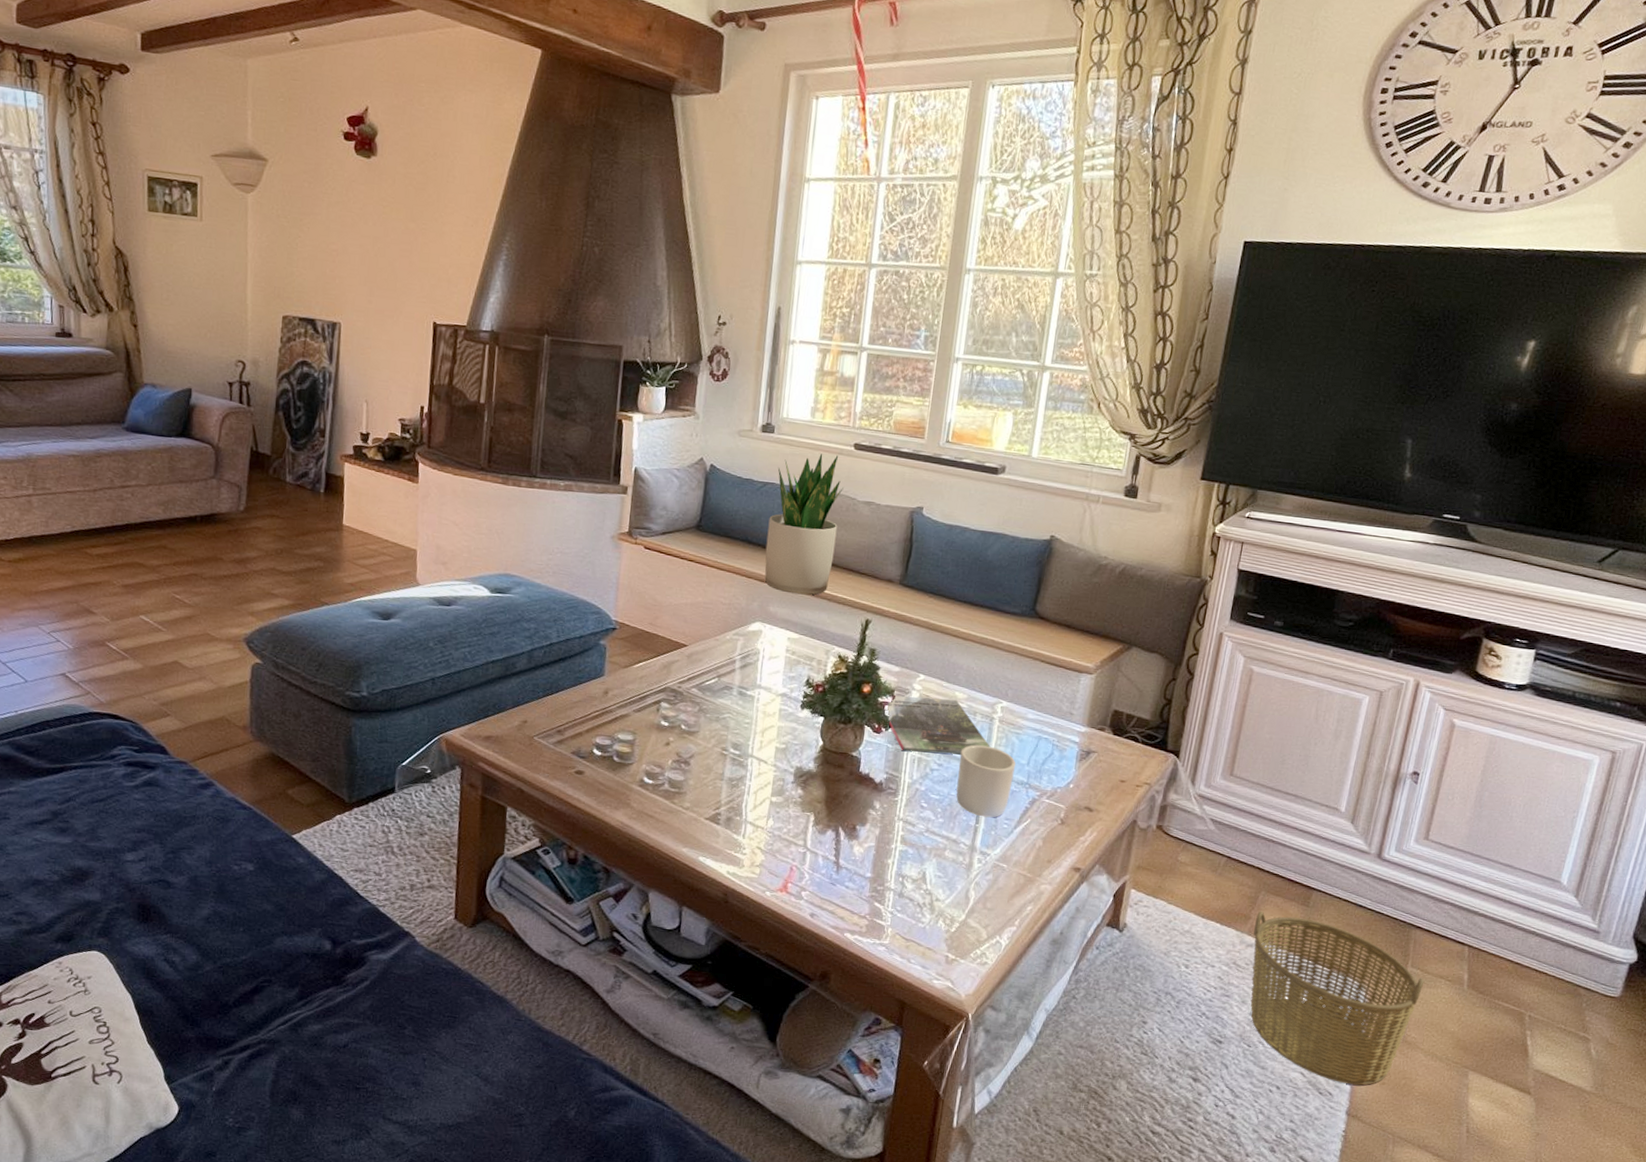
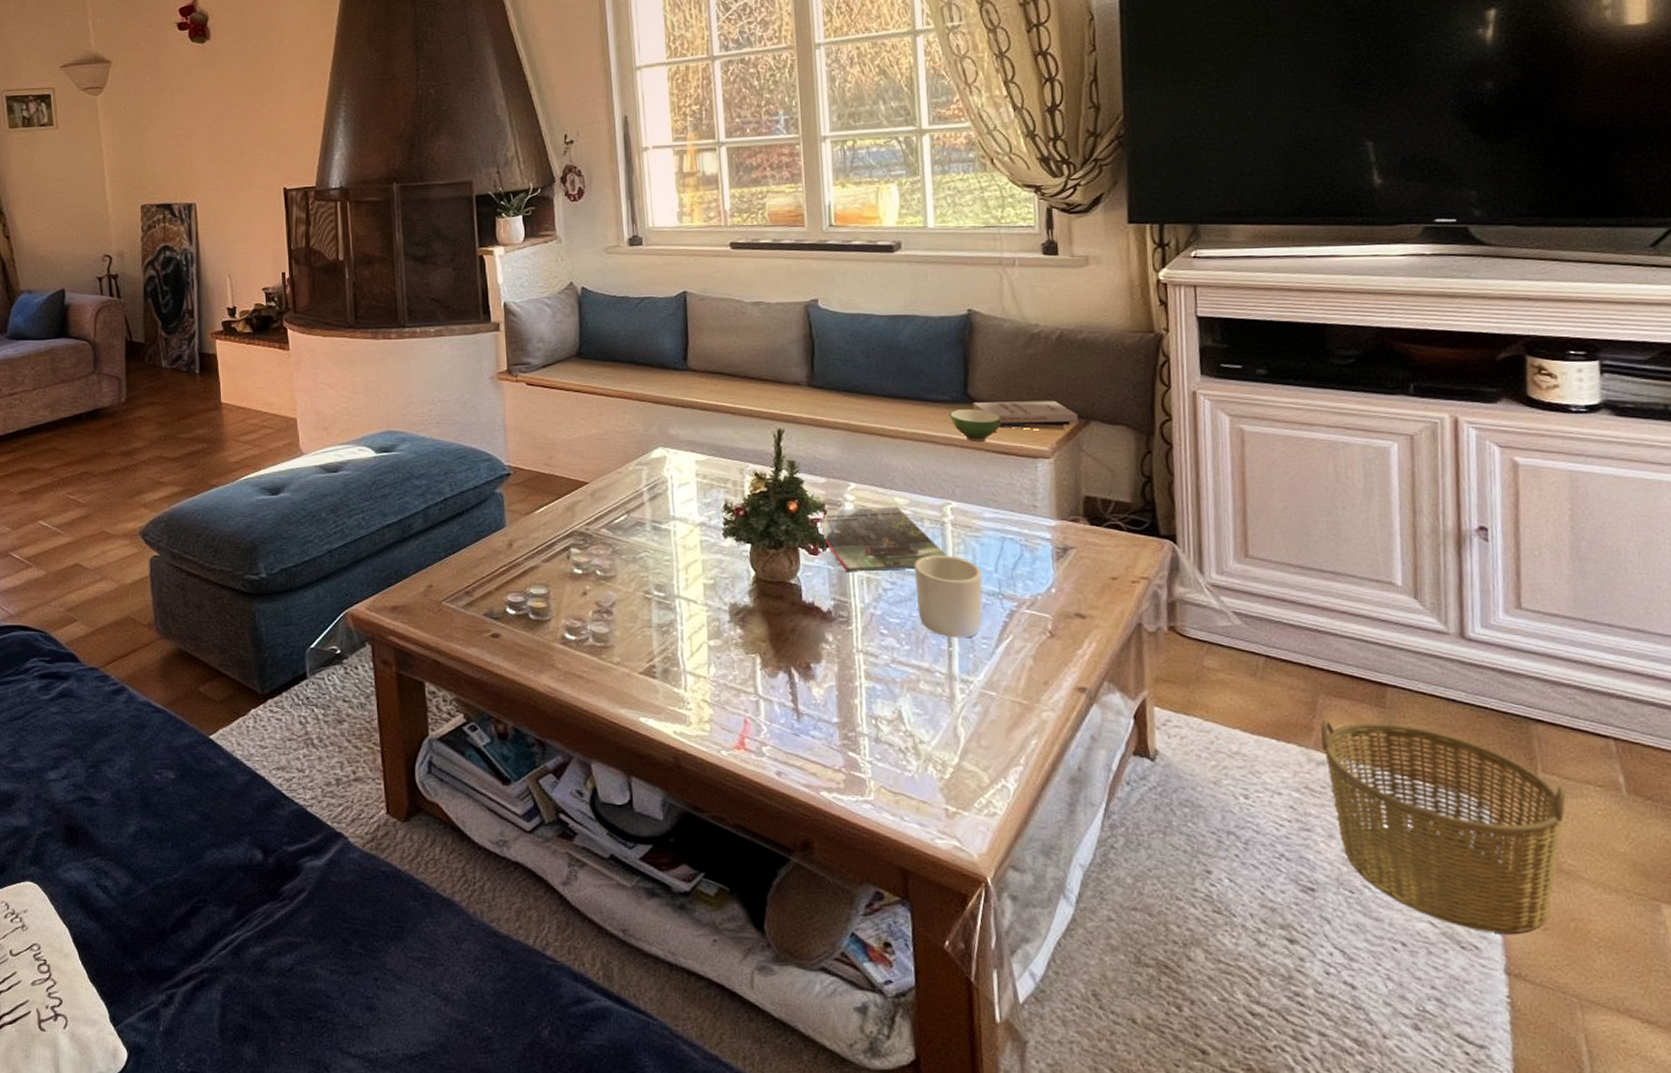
planter: present [764,453,844,596] -> none [652,258,730,412]
bowl: none [1016,622,1060,654] -> present [948,408,1002,443]
books: none [1037,618,1123,653] -> present [973,400,1078,431]

